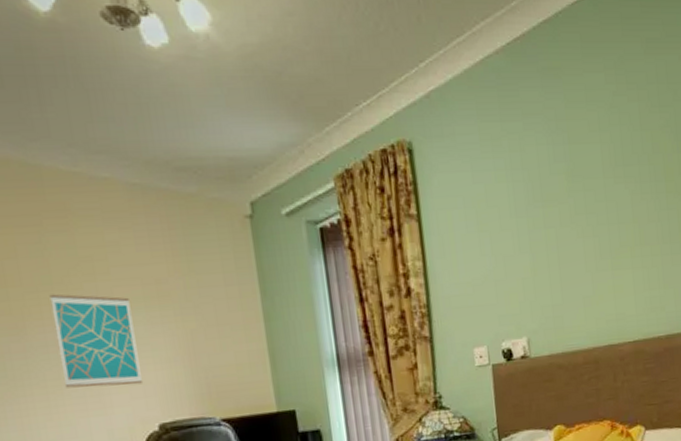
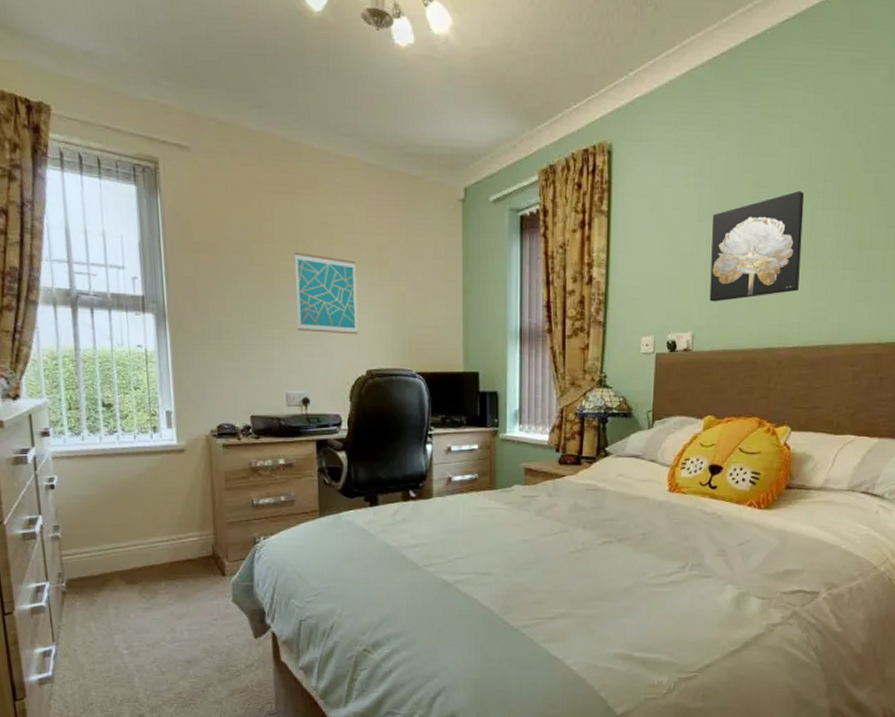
wall art: none [530,177,630,302] -> present [709,191,805,302]

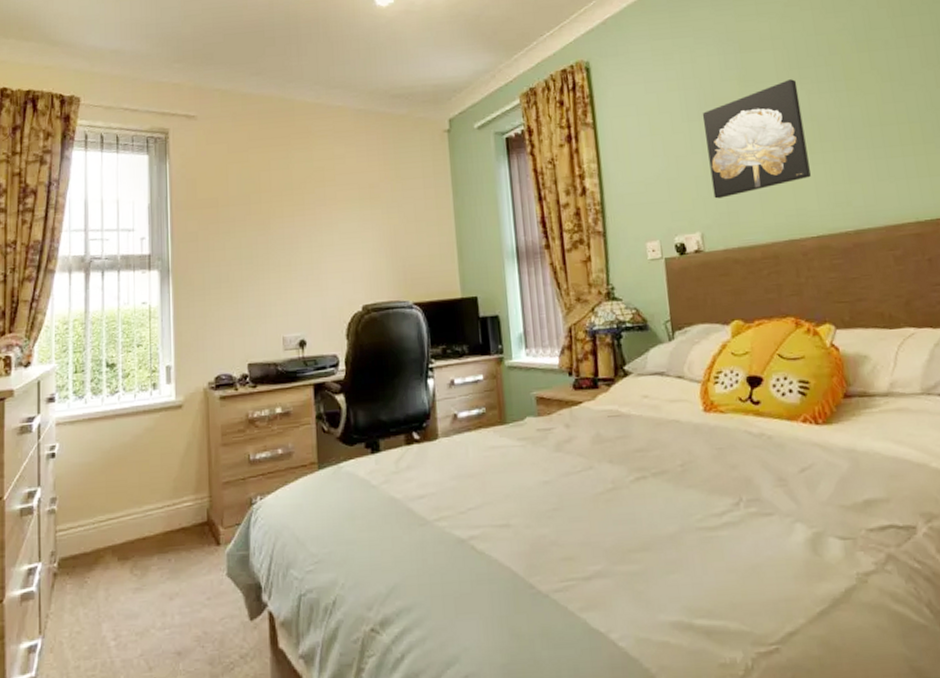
wall art: present [294,252,359,335] -> none [289,197,353,273]

